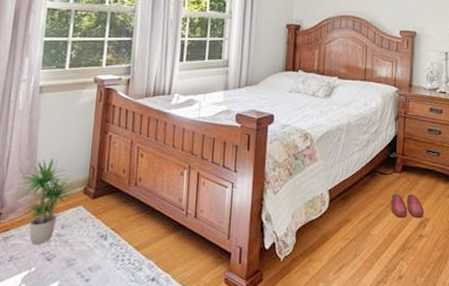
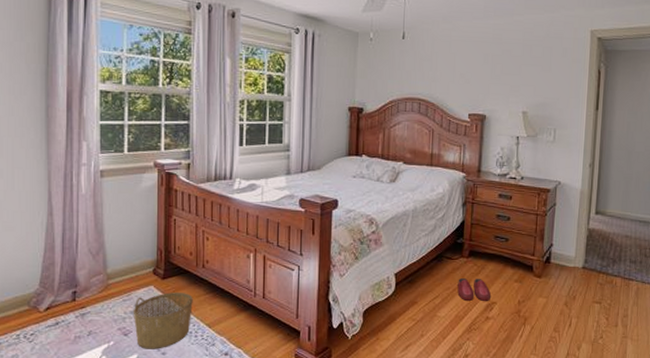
potted plant: present [17,157,78,245] -> none [88,239,147,321]
basket: none [58,213,123,276] -> present [133,292,193,349]

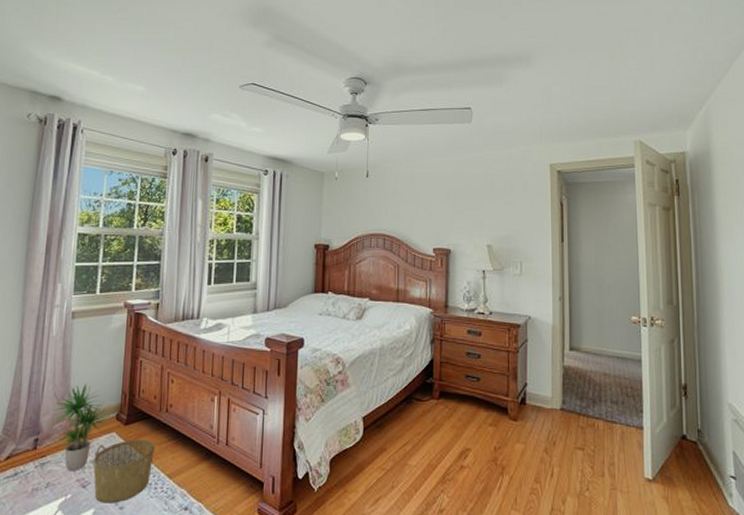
potted plant: none [88,239,147,321] -> present [52,383,111,472]
slippers: present [457,278,491,301] -> none [429,422,464,447]

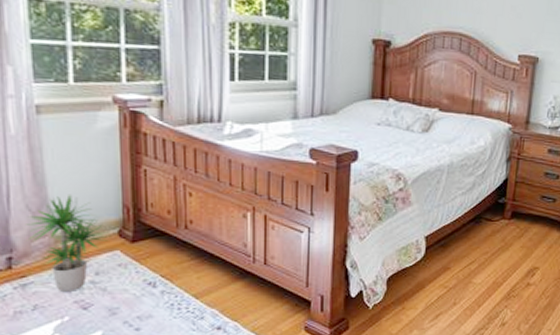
basket: present [93,439,155,503] -> none [93,258,174,325]

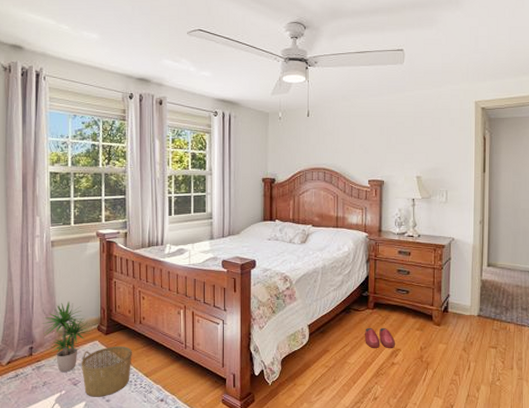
basket: none [93,258,174,325] -> present [81,346,132,397]
slippers: none [496,242,533,266] -> present [365,328,395,348]

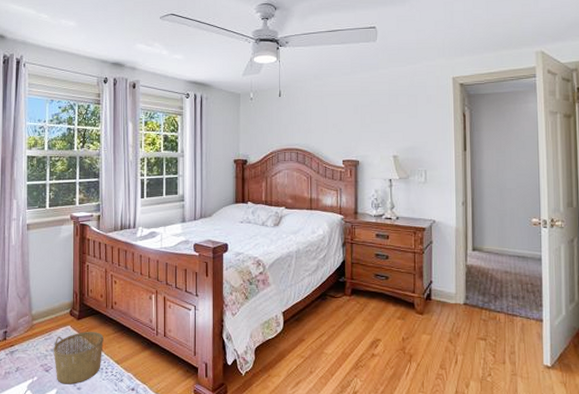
potted plant: present [42,301,93,373] -> none [16,284,65,358]
slippers: present [365,328,395,348] -> none [342,316,375,338]

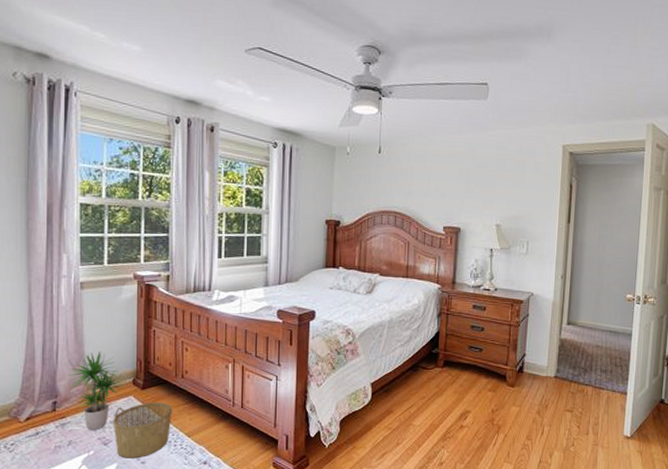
potted plant: none [16,284,65,358] -> present [68,350,127,431]

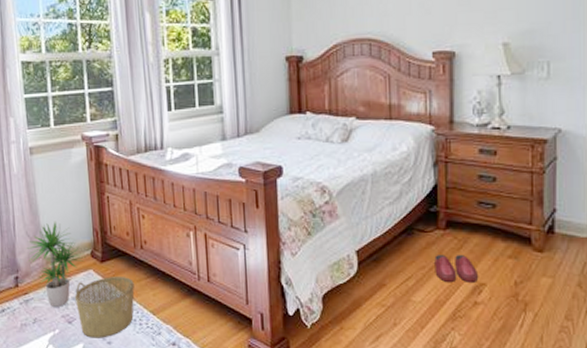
slippers: none [432,388,465,410] -> present [434,255,478,282]

